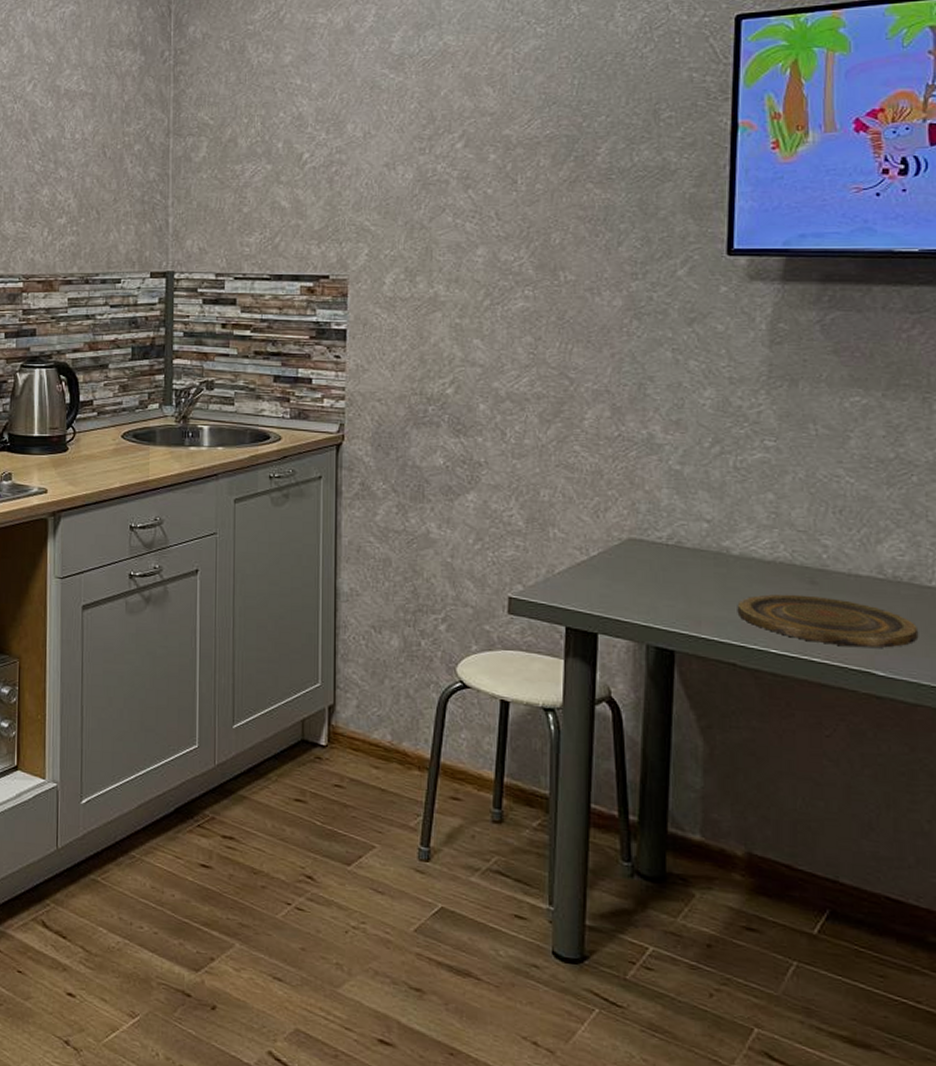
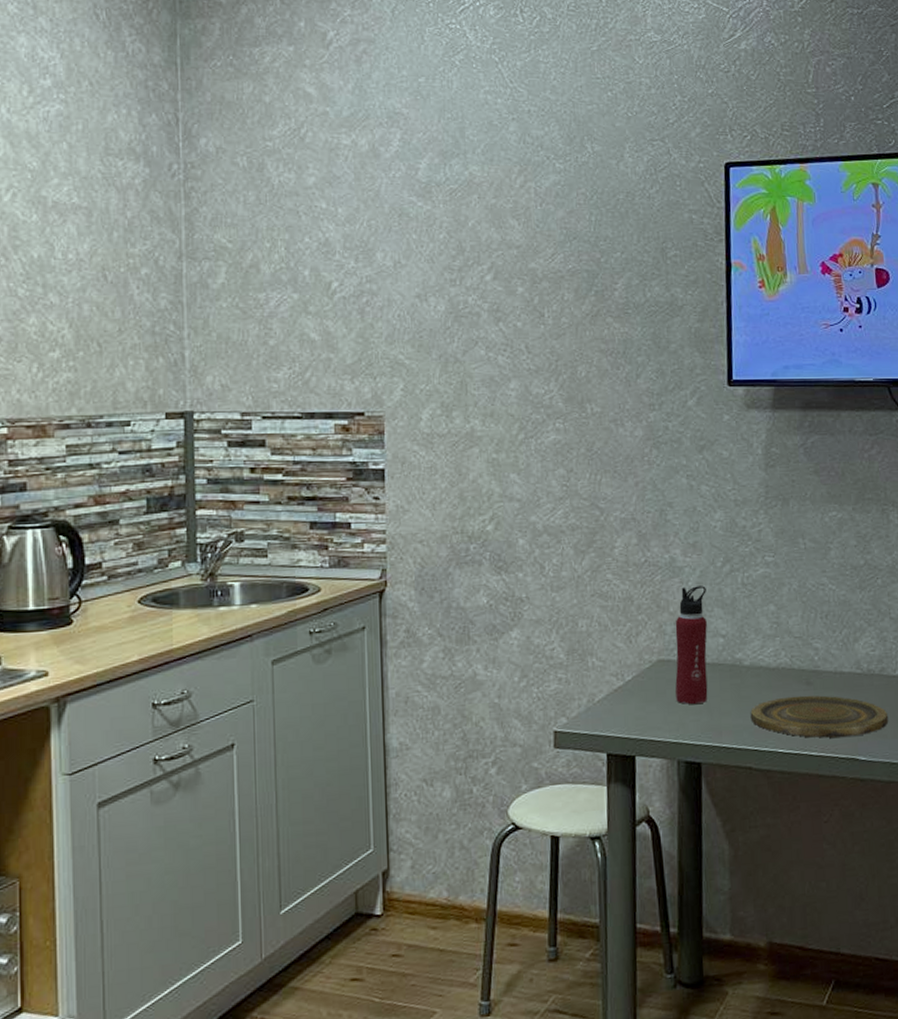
water bottle: none [648,465,690,590] -> present [675,586,708,705]

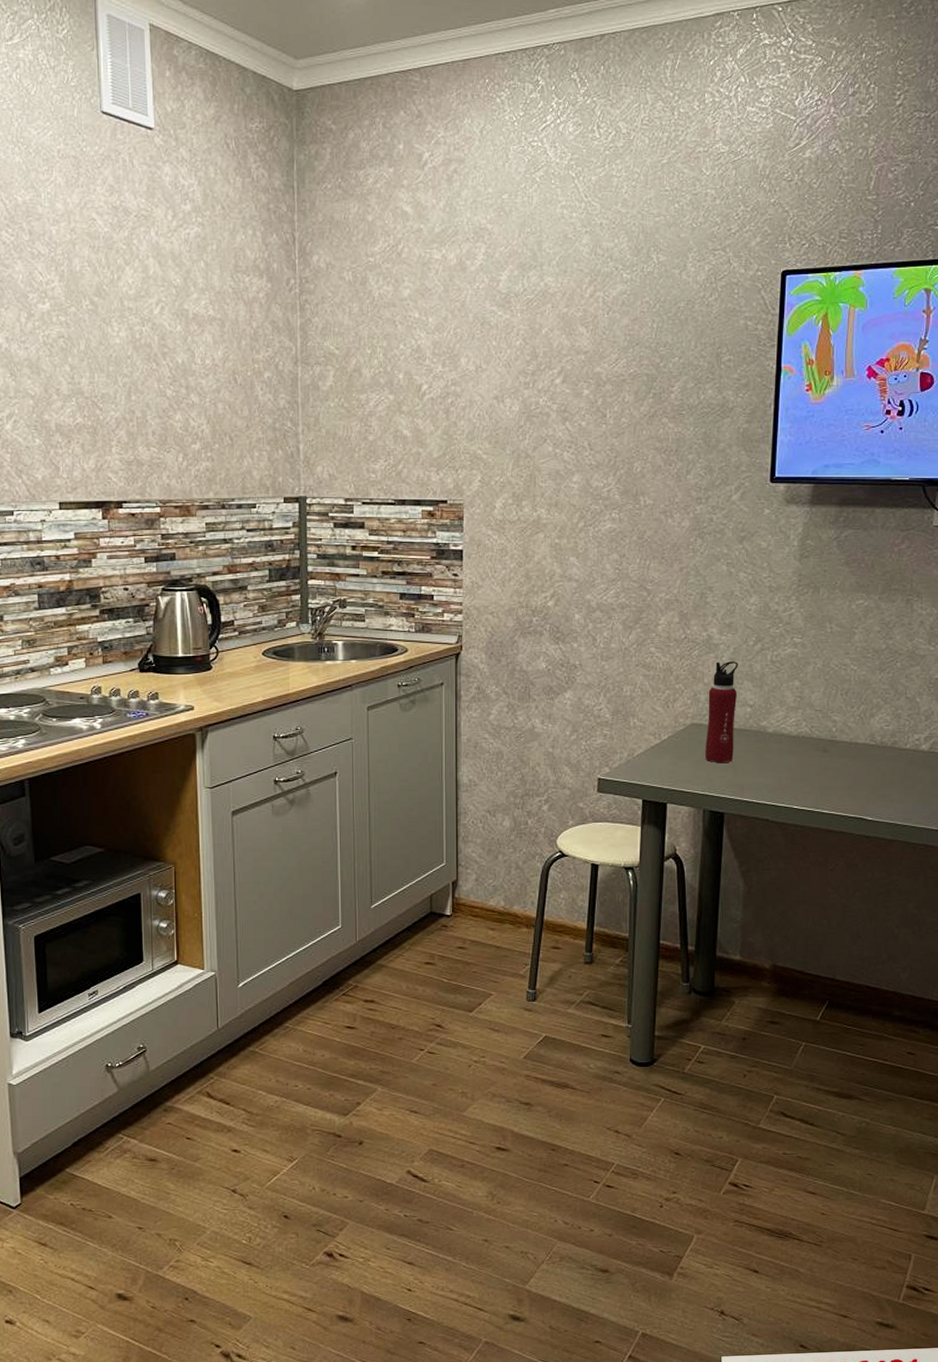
plate: present [750,695,889,738] -> none [770,761,897,800]

